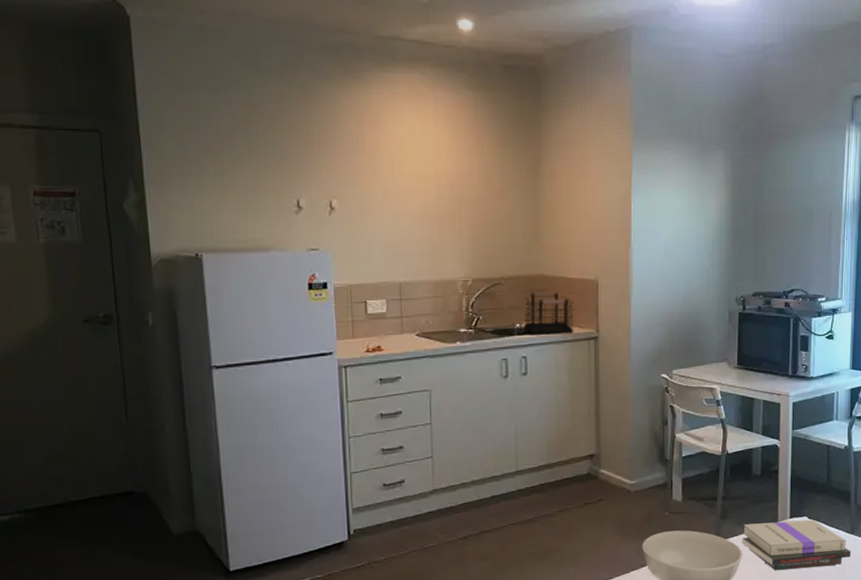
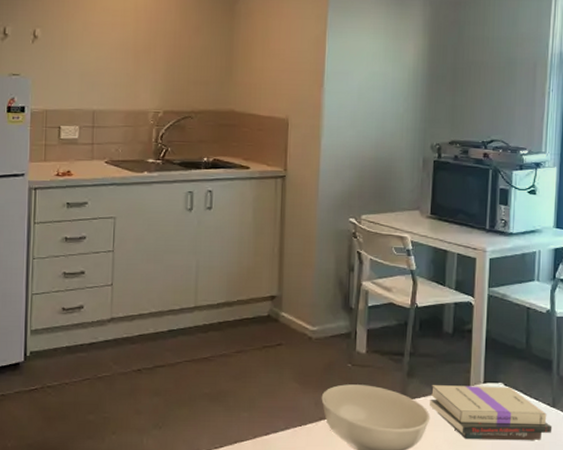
dish rack: present [524,292,575,336] -> none [212,127,263,171]

